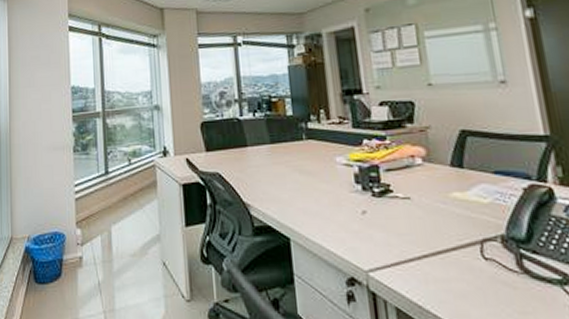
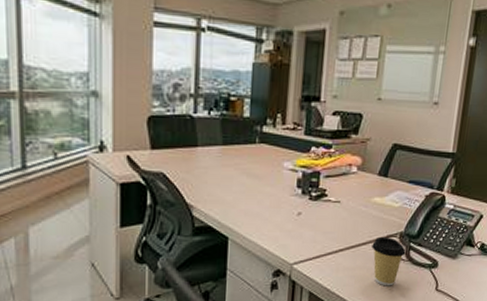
coffee cup: none [465,240,517,307] -> present [372,236,406,286]

